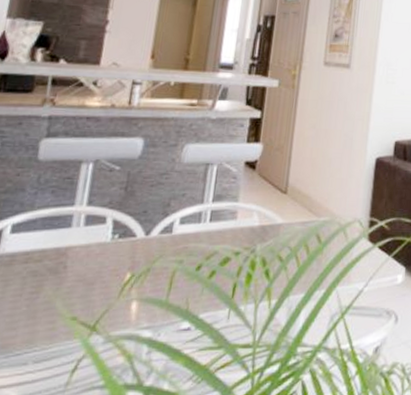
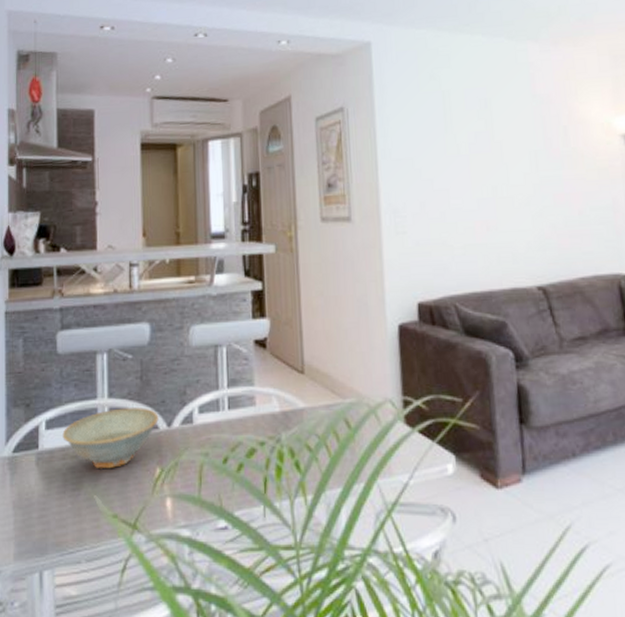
dish: none [28,216,138,272] -> present [62,408,159,468]

